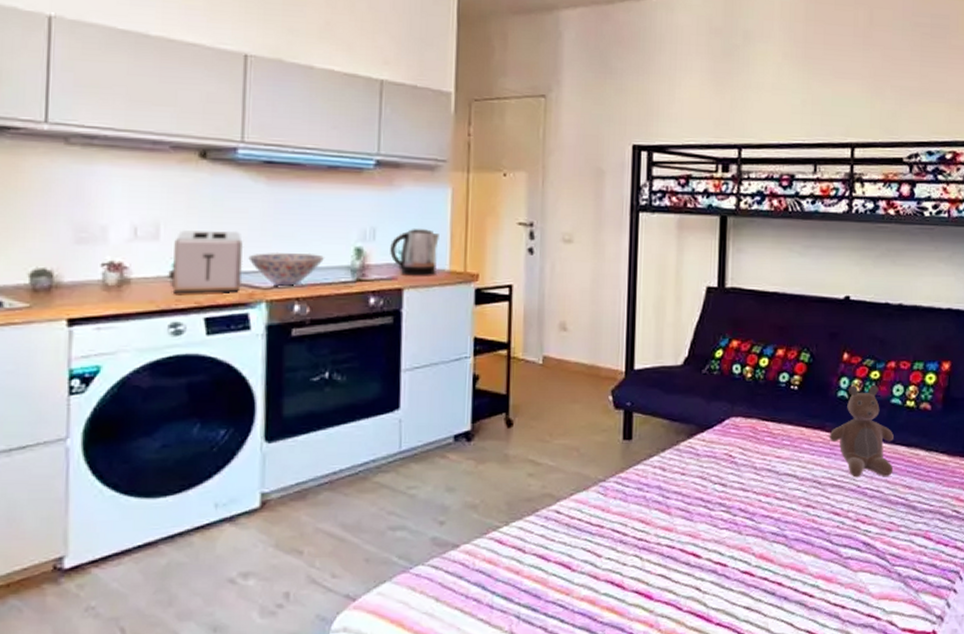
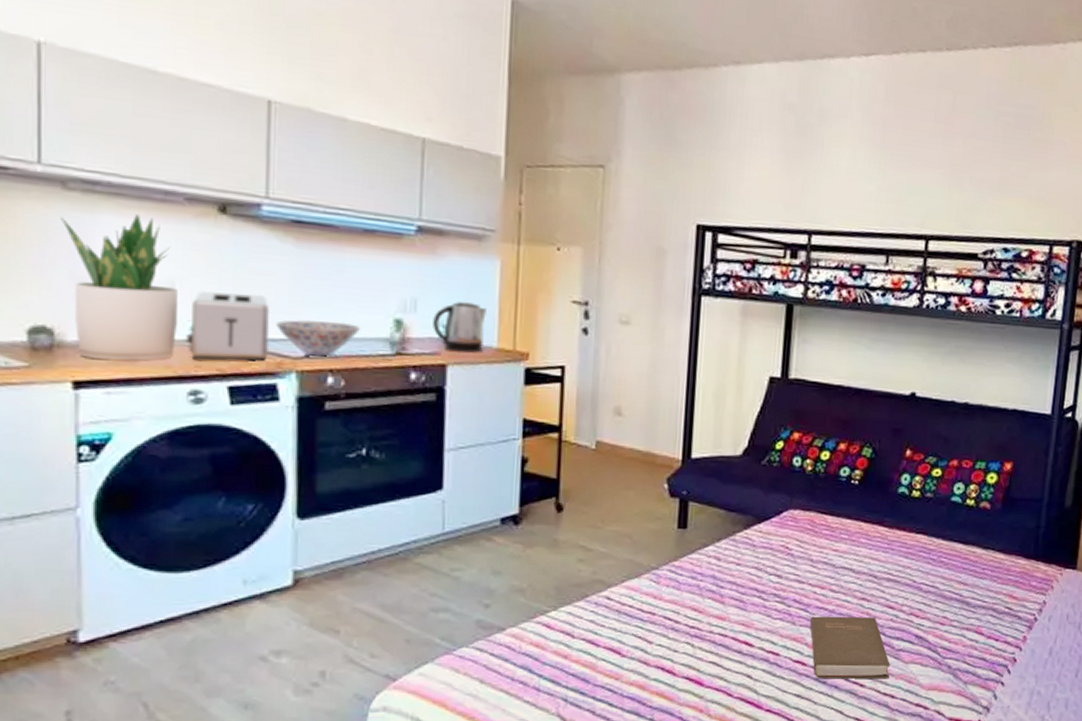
planter: none [62,163,162,299] -> present [61,214,178,362]
book: none [756,524,839,590] -> present [810,616,890,680]
stuffed animal: present [829,385,894,478] -> none [887,482,952,573]

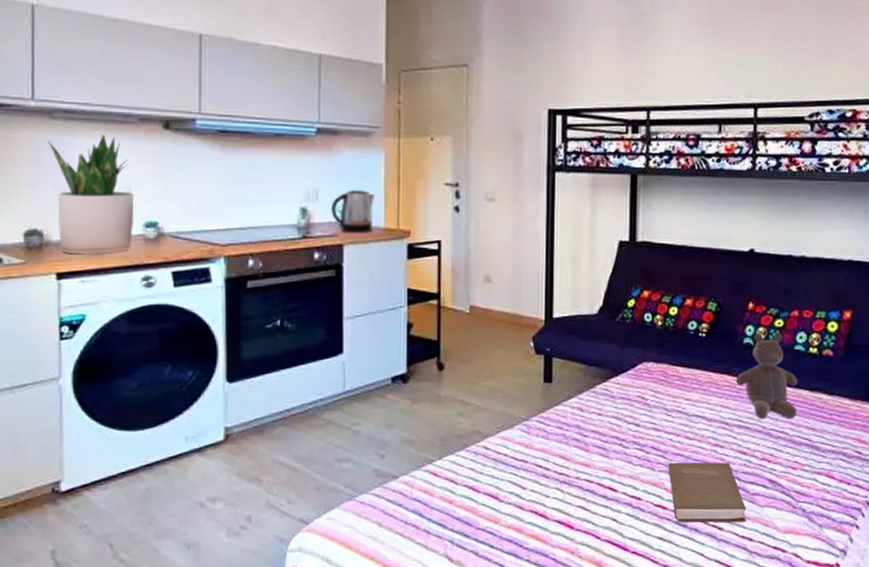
toaster: present [186,291,271,362] -> none [140,193,204,252]
bowl: present [276,319,362,357] -> none [208,212,275,243]
stuffed animal: none [887,482,952,573] -> present [735,333,798,420]

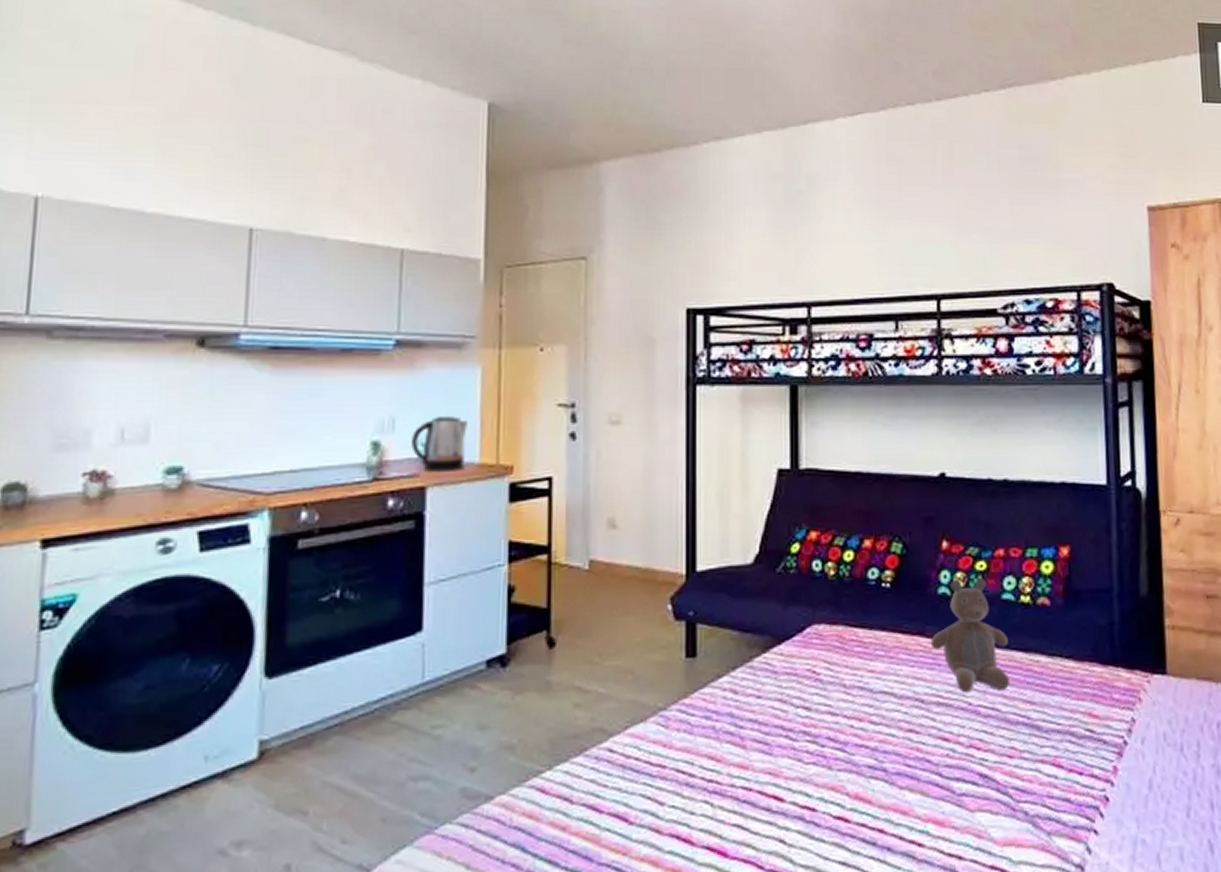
planter: present [48,134,133,255] -> none [43,356,152,514]
book: present [668,462,746,523] -> none [850,753,953,839]

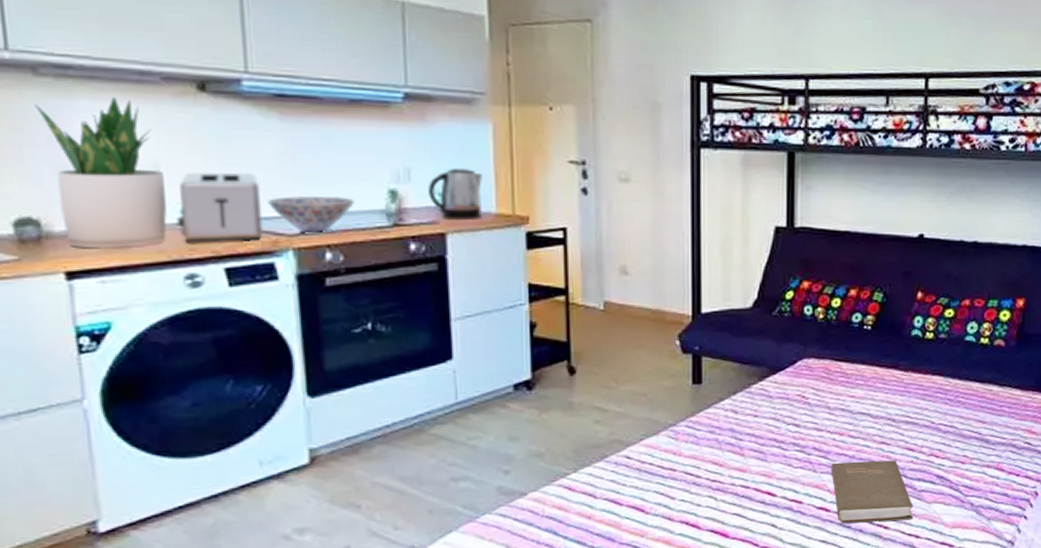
planter: none [43,356,152,514] -> present [35,97,167,249]
toaster: none [157,428,245,506] -> present [176,172,264,244]
bowl: none [249,449,337,490] -> present [267,195,356,232]
book: none [850,753,953,839] -> present [831,460,913,524]
stuffed animal: present [930,578,1011,693] -> none [903,324,967,414]

